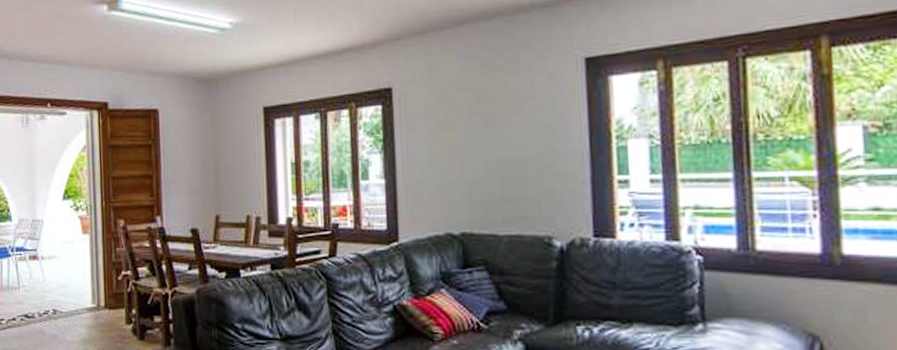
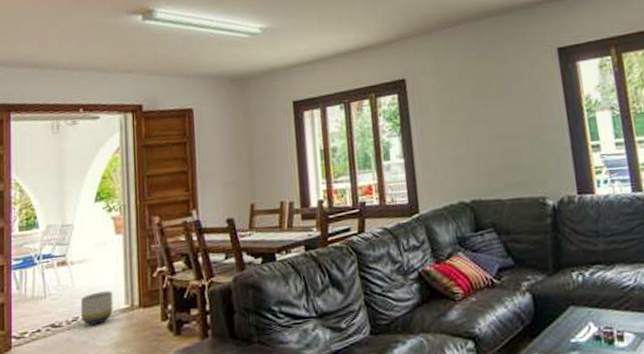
planter: none [51,289,81,320] -> present [81,290,113,325]

